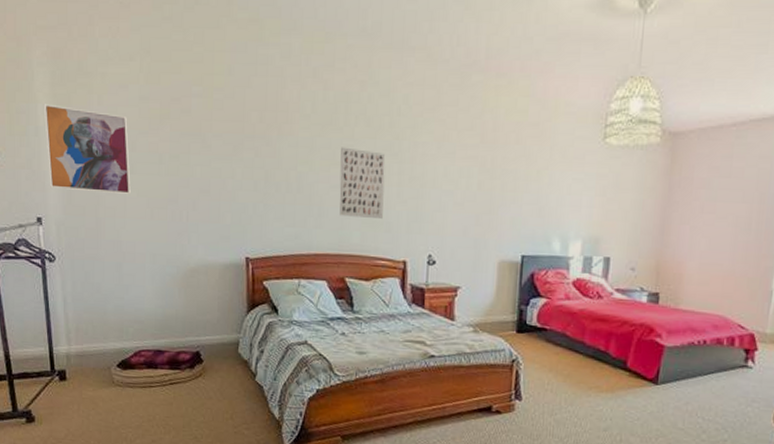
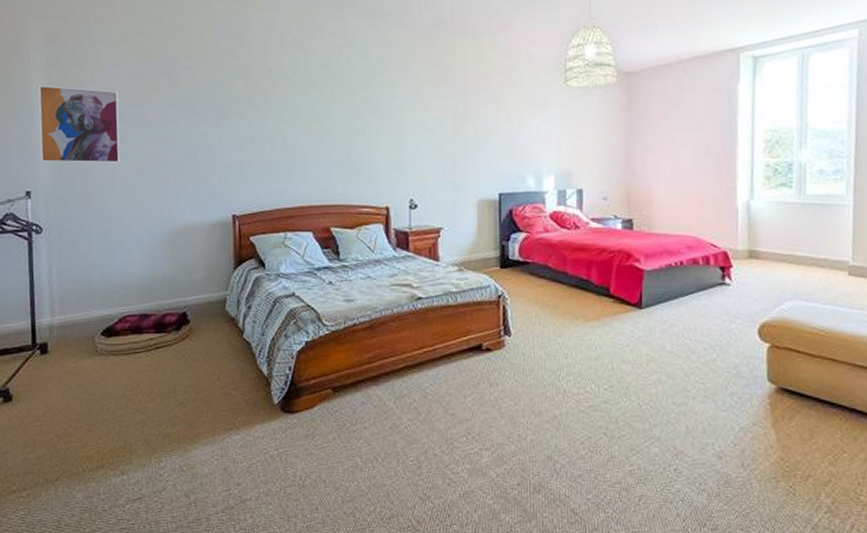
wall art: present [339,147,386,220] -> none [322,105,365,170]

